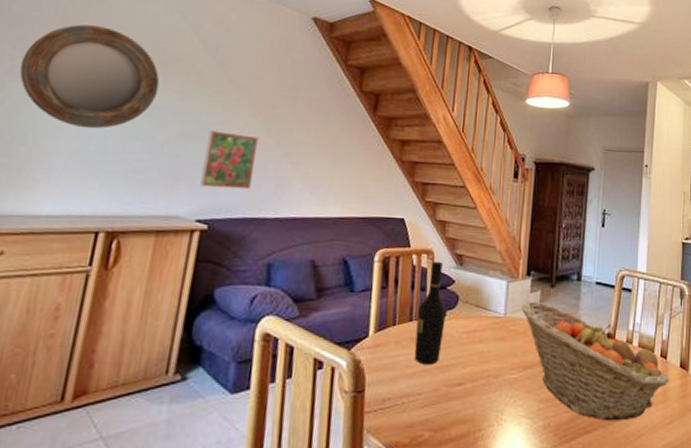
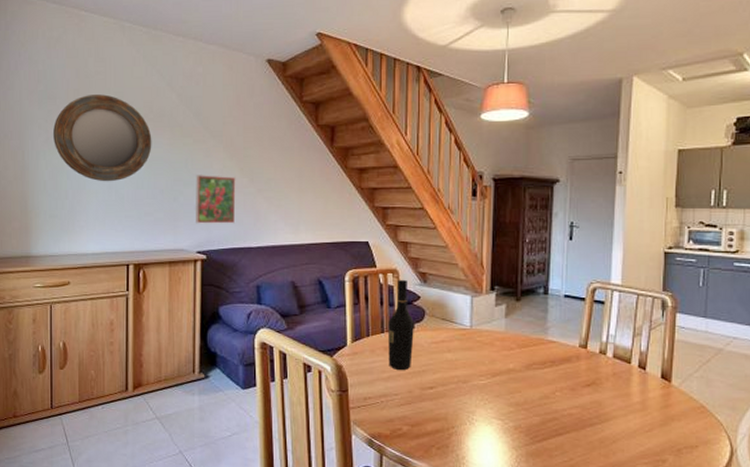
fruit basket: present [521,301,669,421] -> none [487,314,648,426]

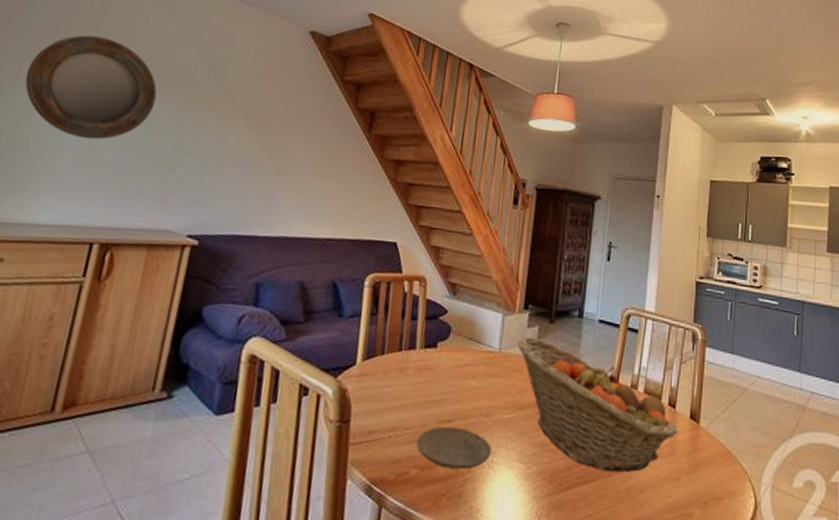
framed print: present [195,175,236,224] -> none [193,144,252,207]
wine bottle: present [388,279,414,370] -> none [402,288,438,398]
plate: none [406,392,471,426] -> present [417,426,492,470]
fruit basket: none [487,314,648,426] -> present [517,336,677,473]

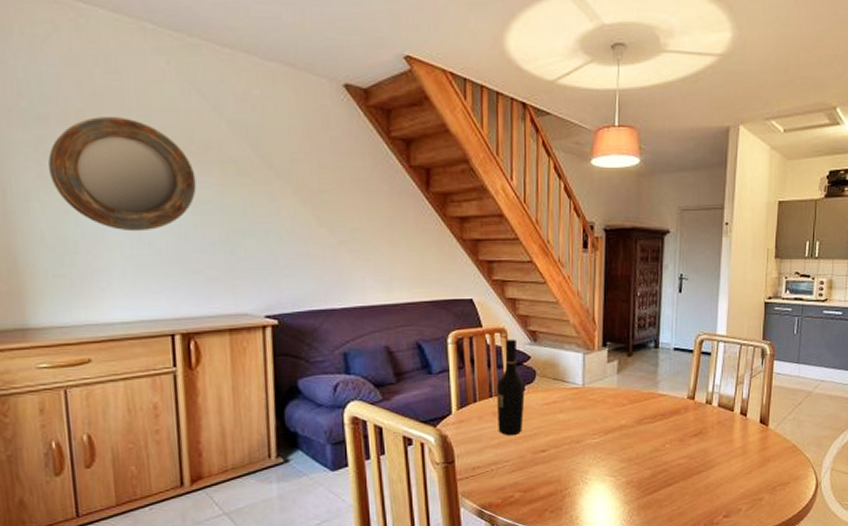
wine bottle: none [402,288,438,398] -> present [497,338,525,435]
plate: present [417,426,492,470] -> none [517,455,584,489]
fruit basket: present [517,336,677,473] -> none [599,370,749,475]

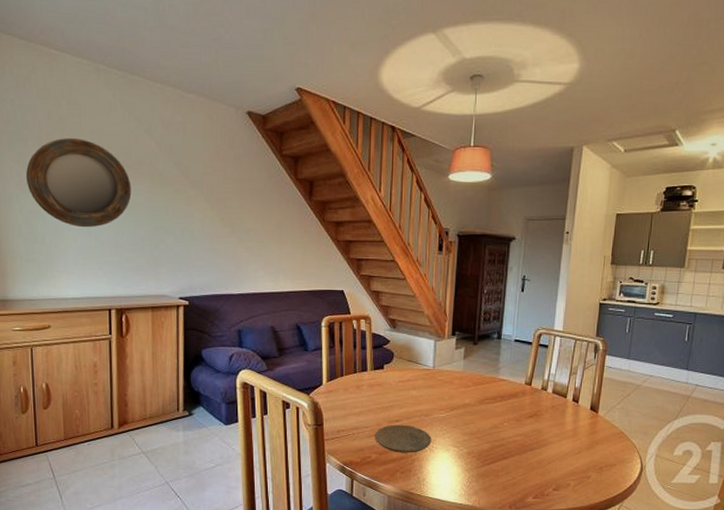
wine bottle: present [497,338,525,435] -> none [360,325,384,406]
plate: none [517,455,584,489] -> present [375,424,432,453]

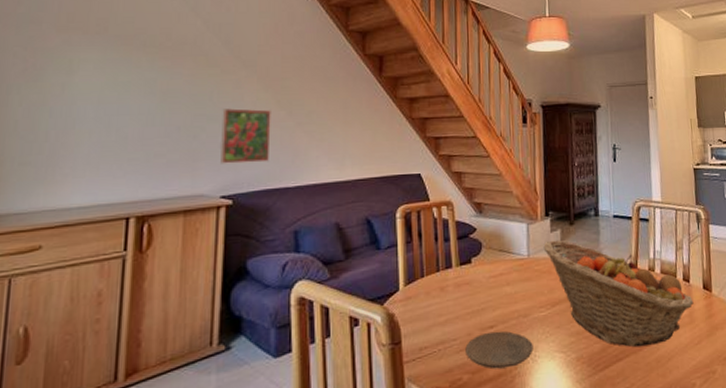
home mirror: present [26,138,132,228] -> none [33,19,169,120]
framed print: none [177,223,217,272] -> present [221,108,271,164]
fruit basket: none [448,356,580,450] -> present [543,240,694,347]

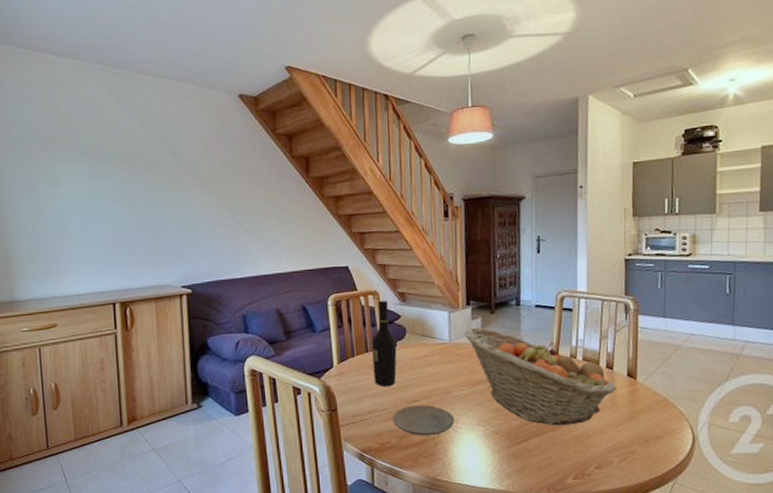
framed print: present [221,108,271,164] -> none [175,211,218,259]
wine bottle: none [444,211,472,311] -> present [372,300,397,386]

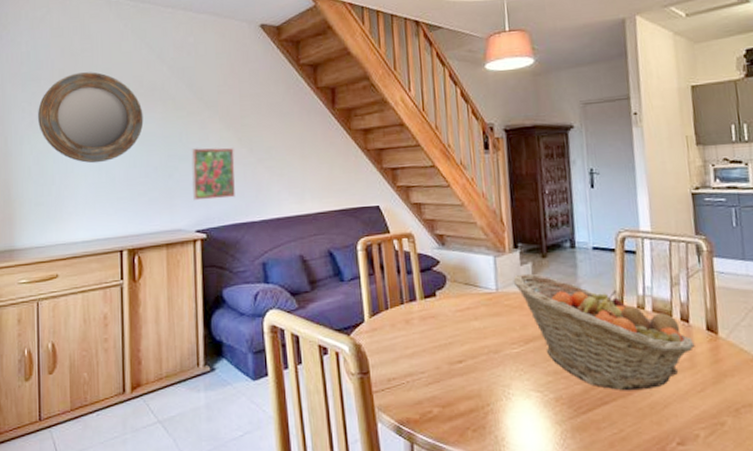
home mirror: none [29,137,130,224] -> present [38,72,144,164]
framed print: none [175,211,218,259] -> present [191,147,236,201]
wine bottle: present [372,300,397,386] -> none [407,243,437,344]
plate: present [393,405,455,436] -> none [434,366,507,405]

